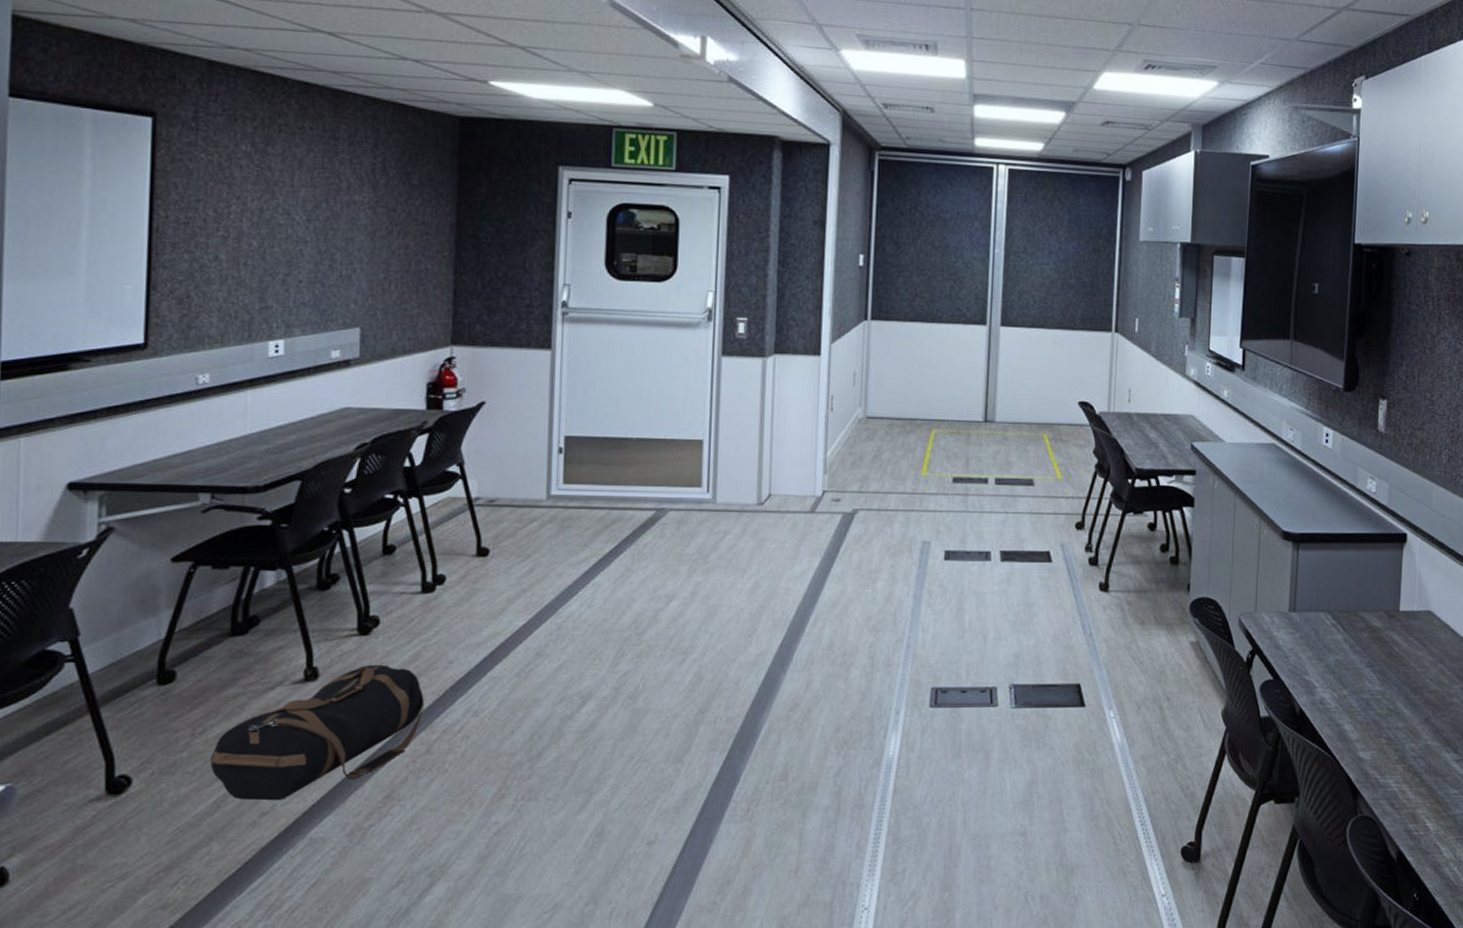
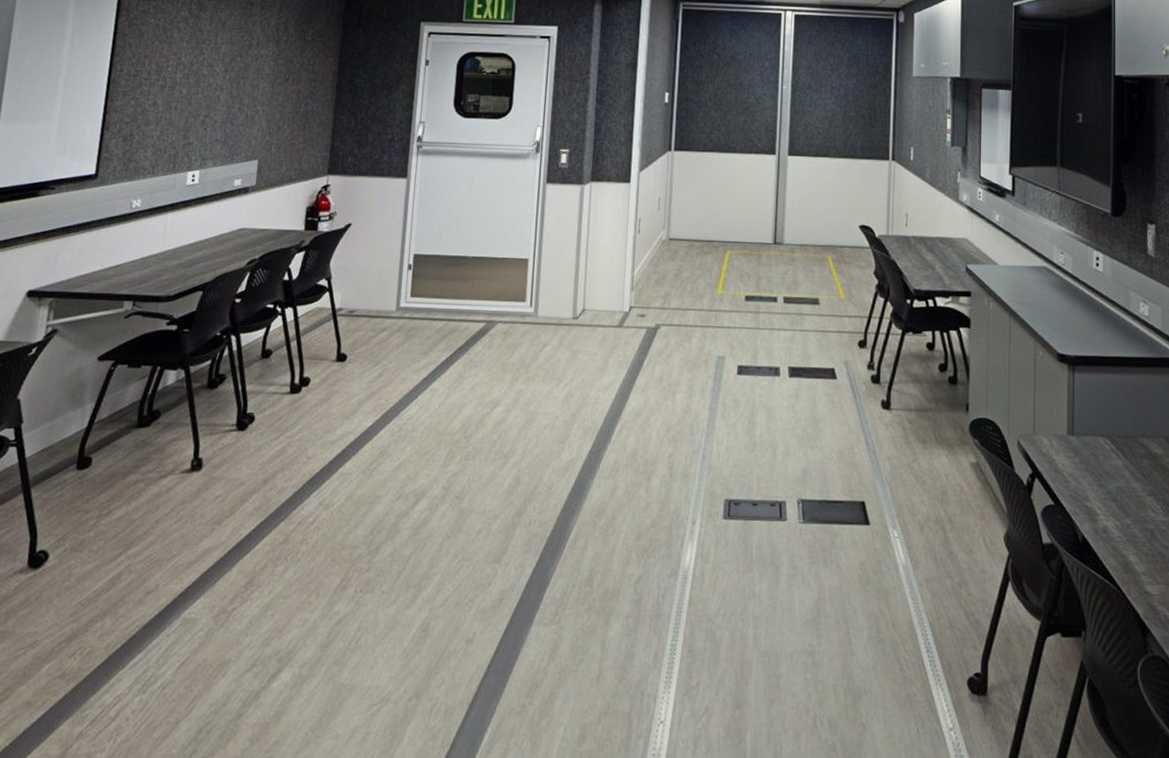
duffel bag: present [210,663,424,800] -> none [110,456,286,580]

